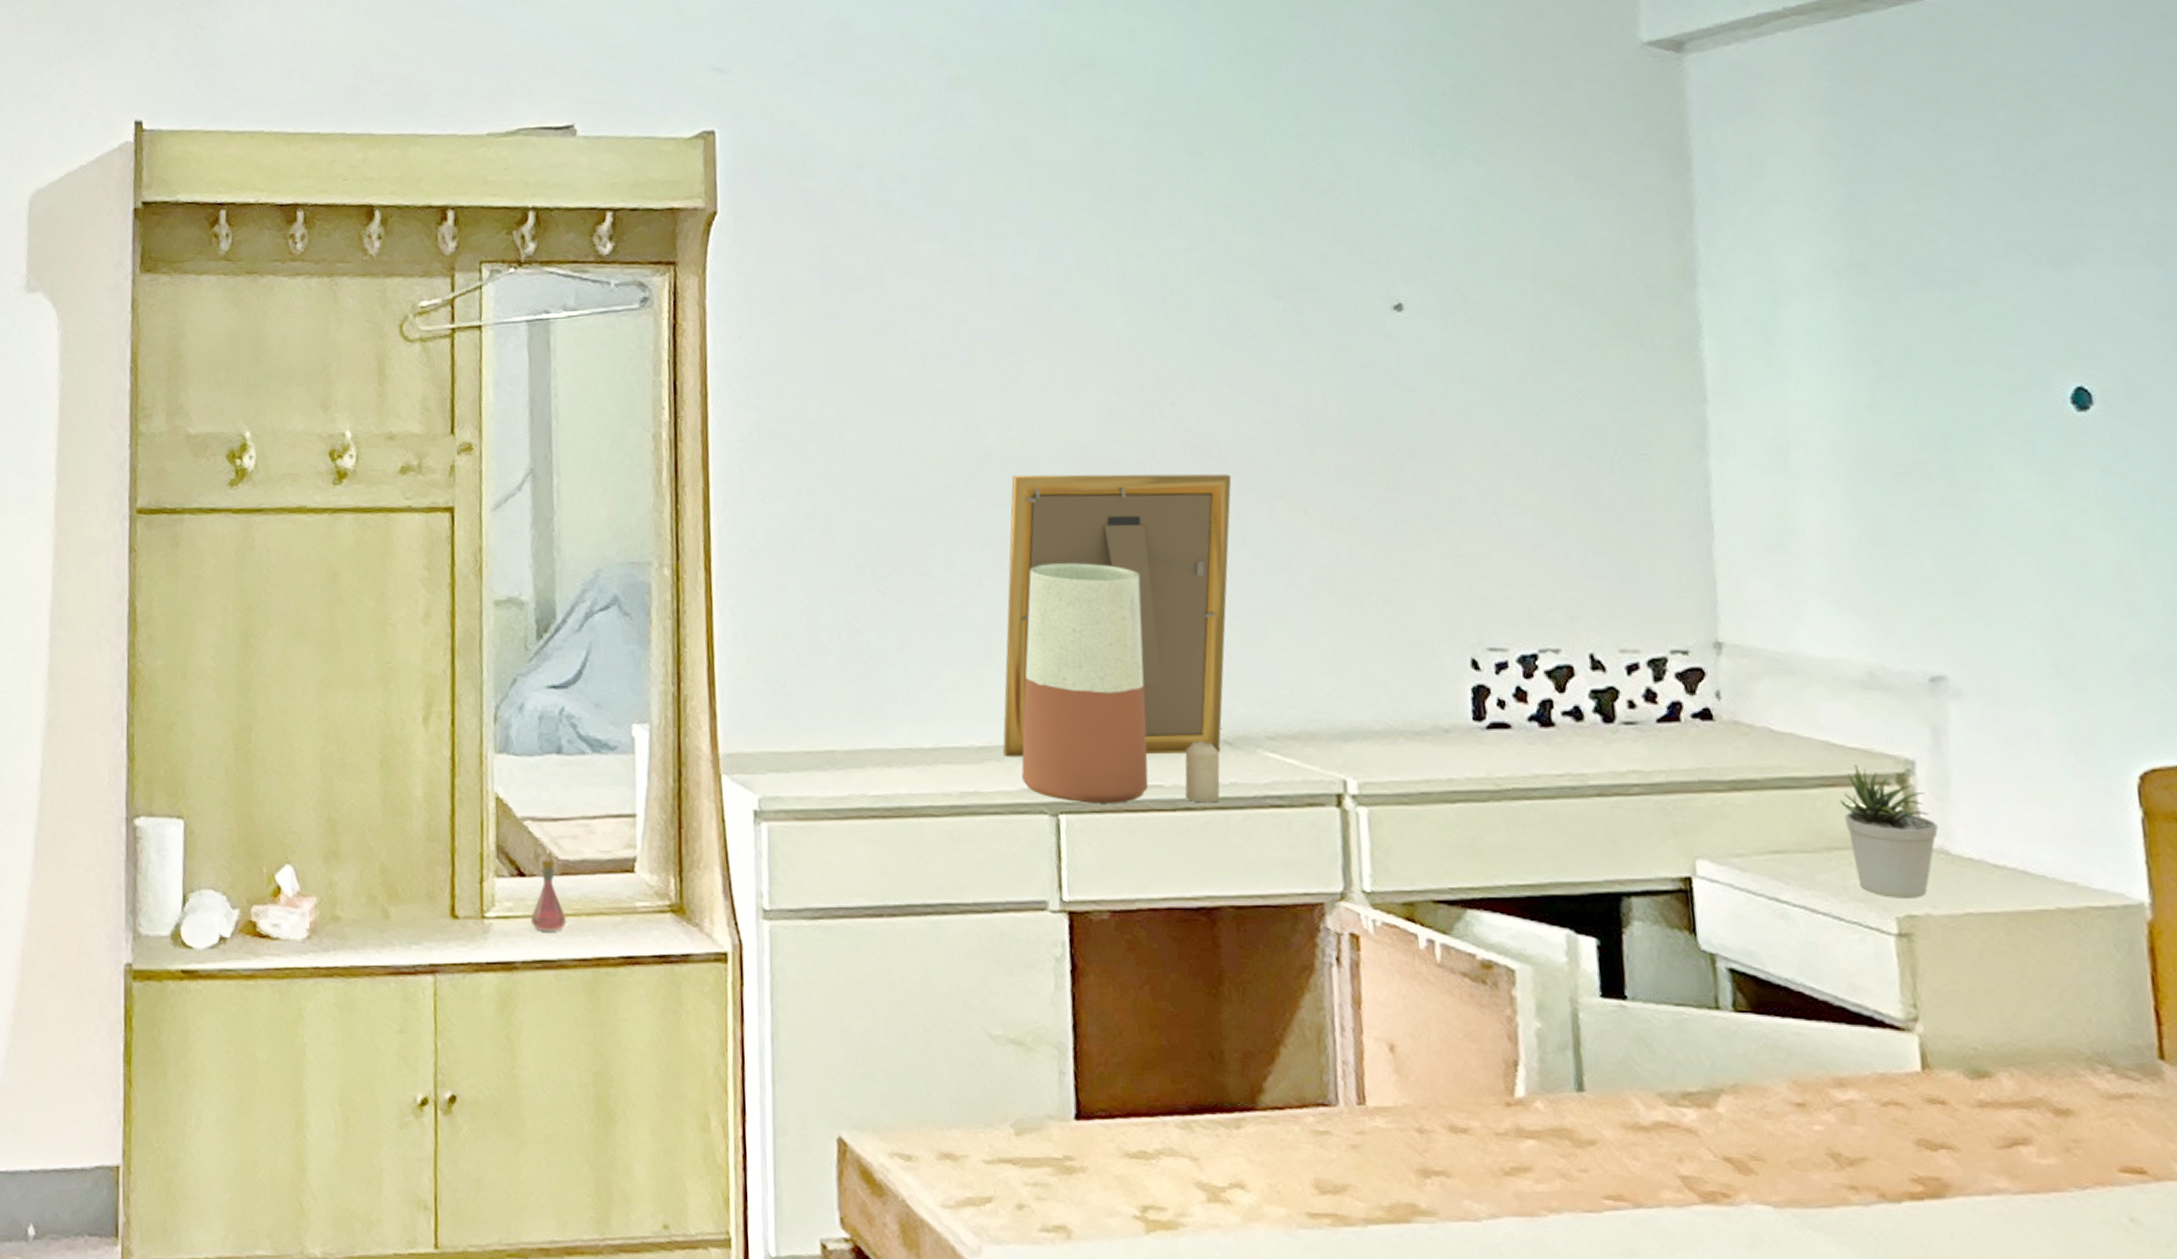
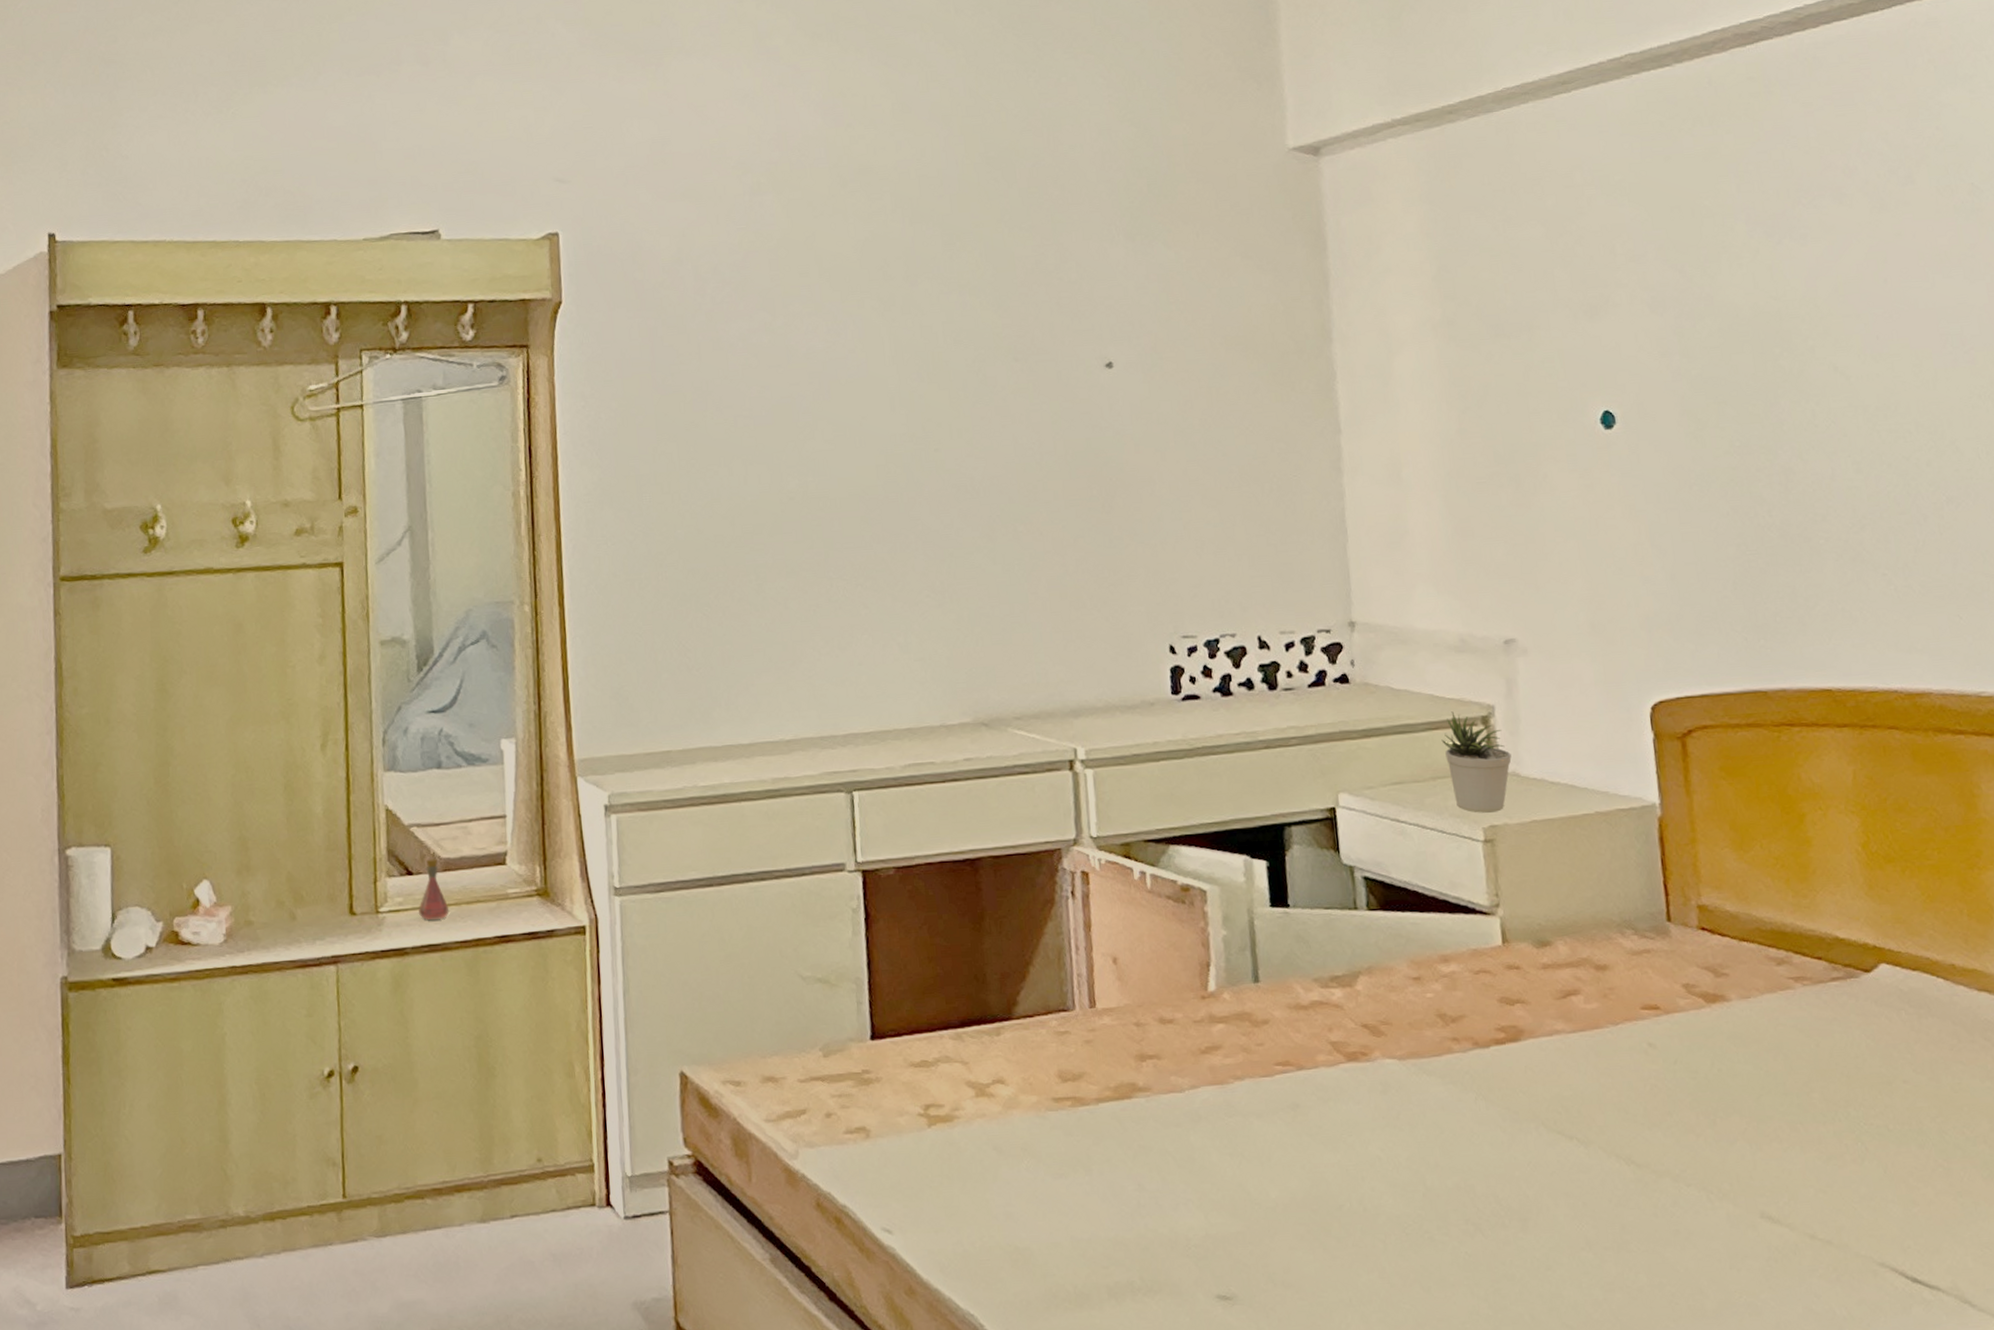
picture frame: present [1003,473,1232,758] -> none [806,505,983,748]
vase: present [1021,563,1149,803] -> none [822,583,923,781]
candle: present [1185,741,1220,803] -> none [951,724,979,775]

